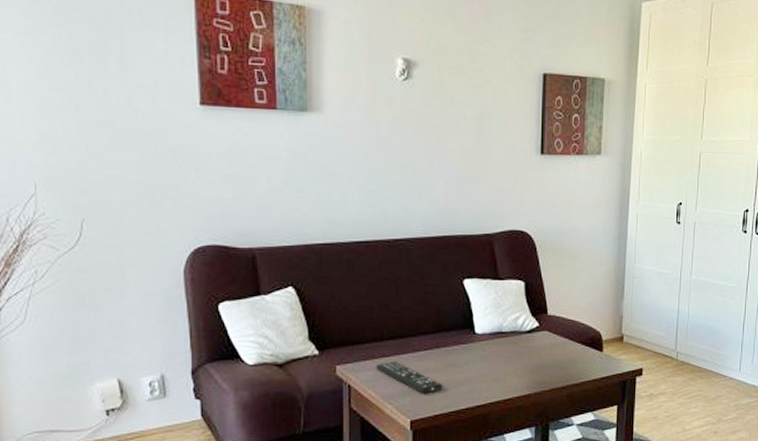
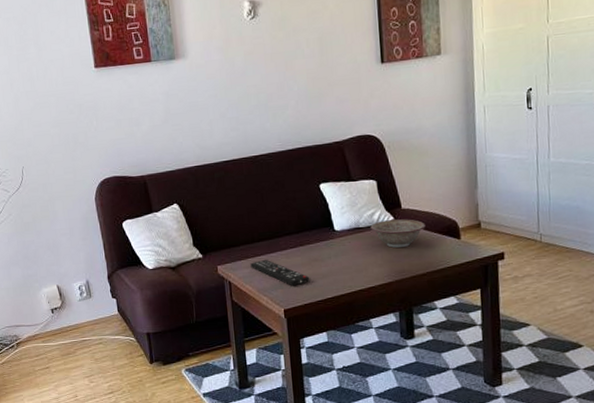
decorative bowl: none [513,326,570,356] -> present [370,219,426,248]

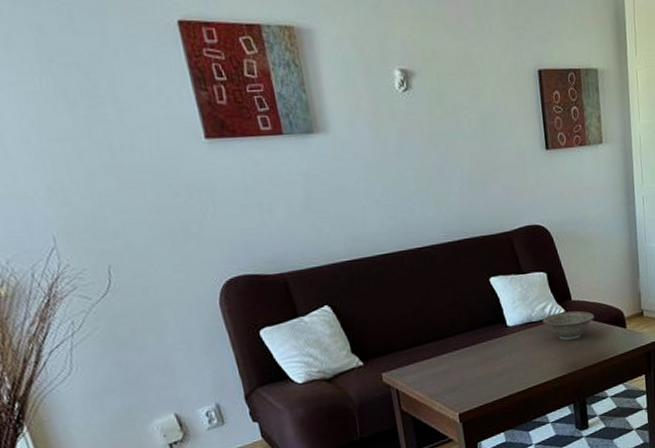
remote control: present [250,259,310,286] -> none [419,361,485,388]

